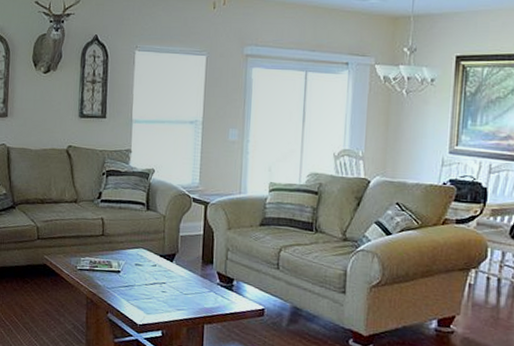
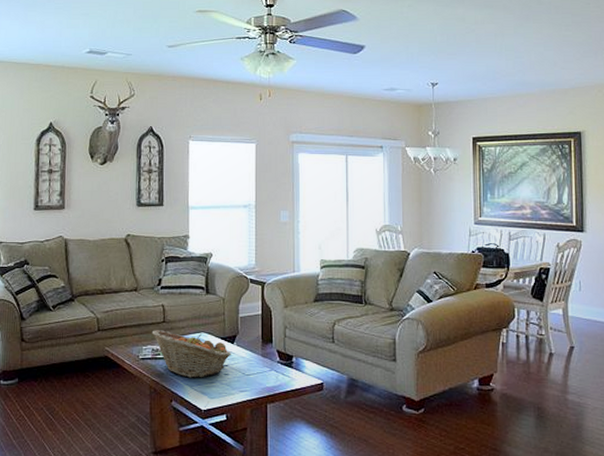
fruit basket: none [90,242,170,293] -> present [151,330,231,378]

